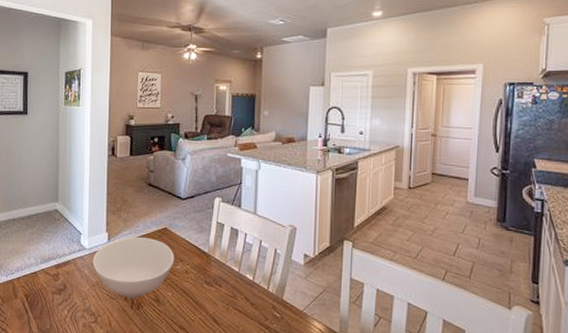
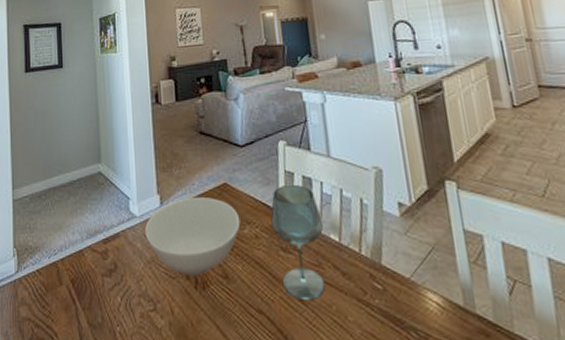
wine glass: none [200,233,243,323] -> present [270,184,325,301]

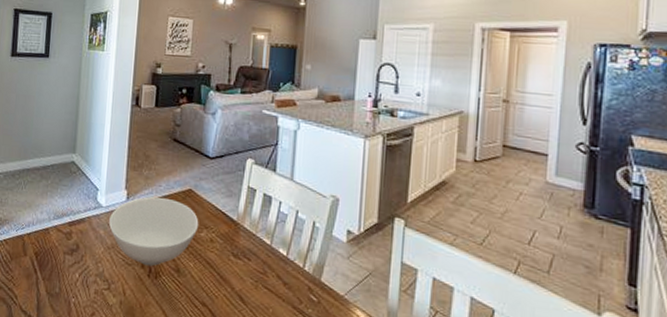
wine glass: present [270,184,325,301] -> none [227,199,276,302]

